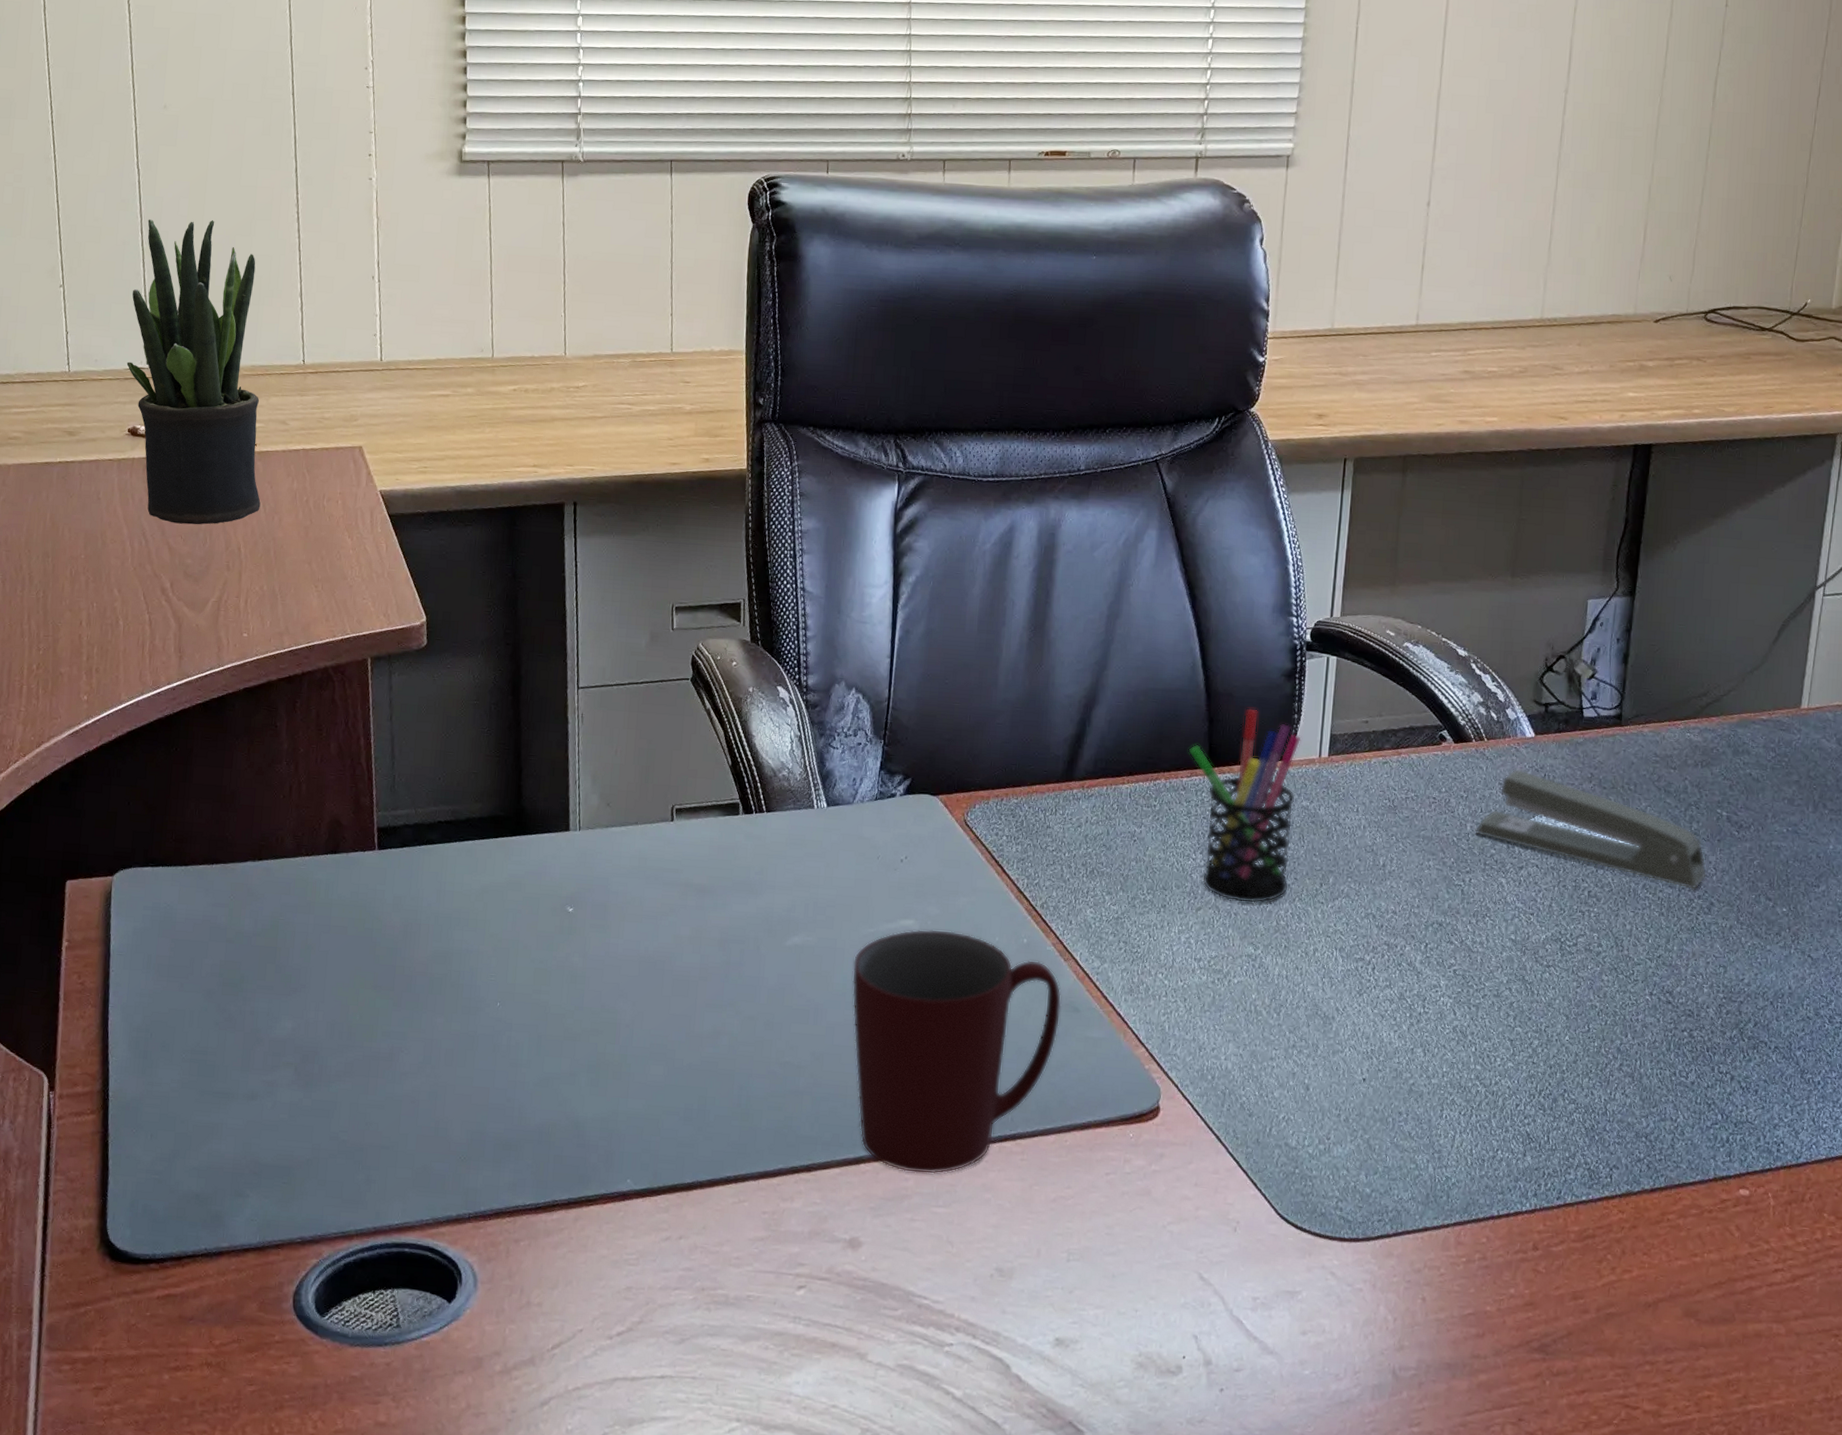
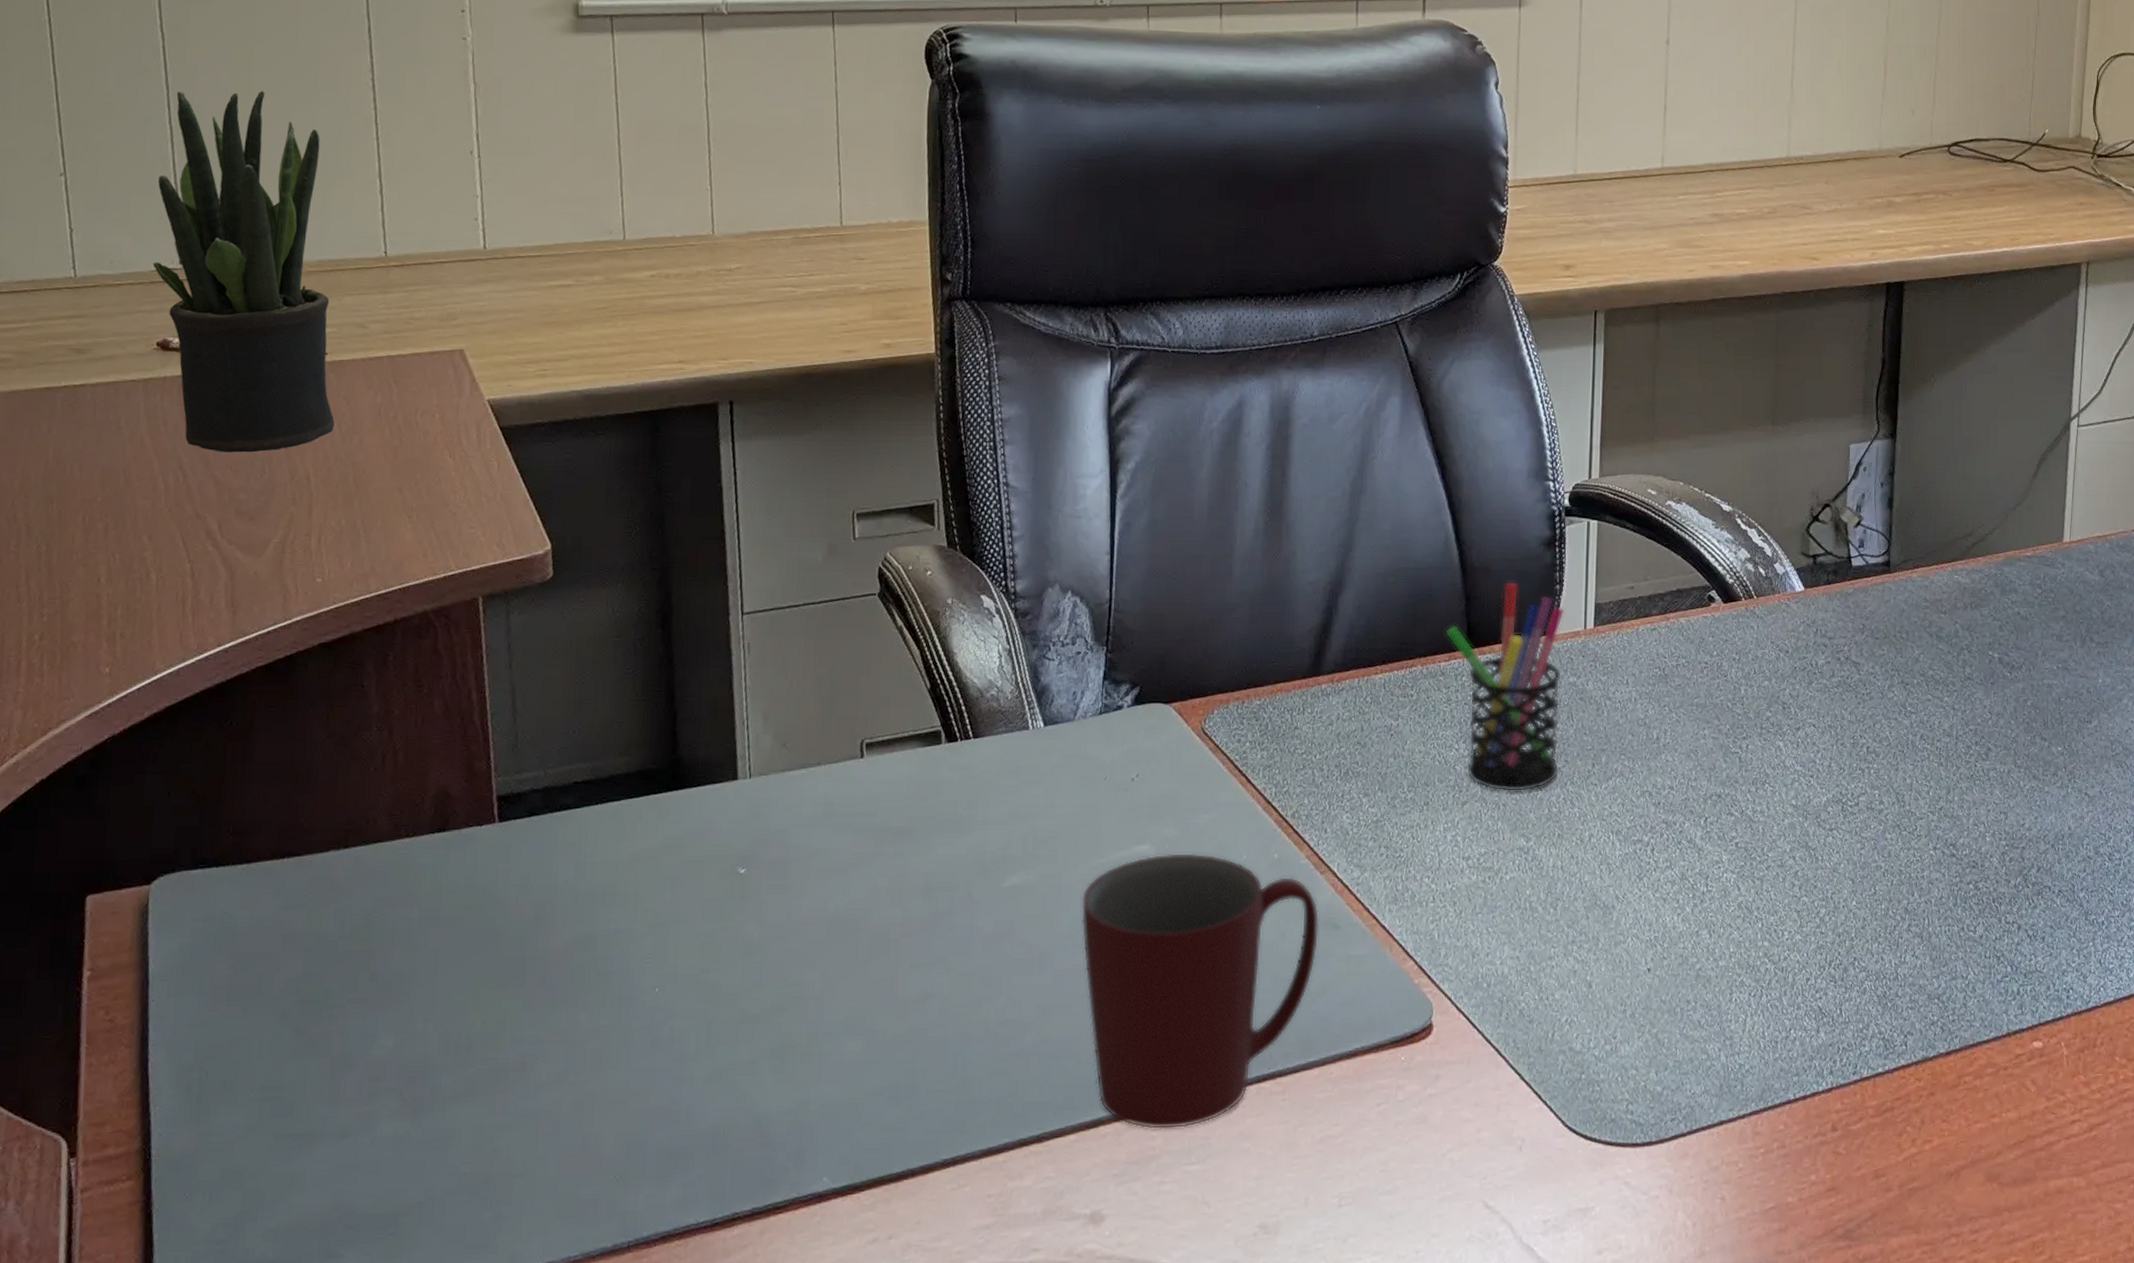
stapler: present [1475,769,1708,890] -> none [1749,626,1983,737]

